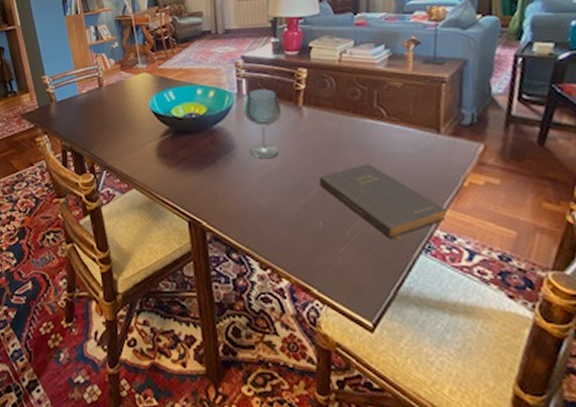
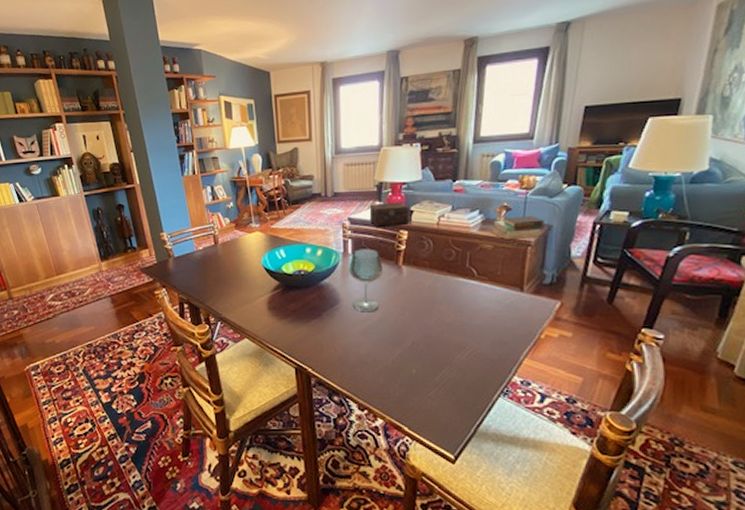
decorative box: none [264,37,308,67] -> present [369,202,410,228]
book: present [318,163,447,241] -> none [413,317,524,386]
books: none [400,50,459,76] -> present [492,216,544,239]

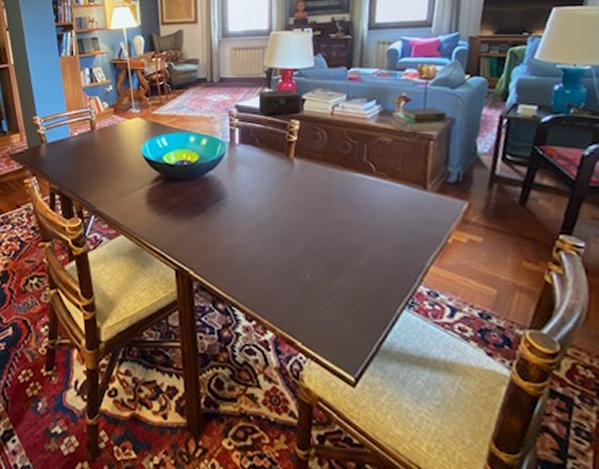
wine glass: present [349,248,384,313] -> none [236,139,274,209]

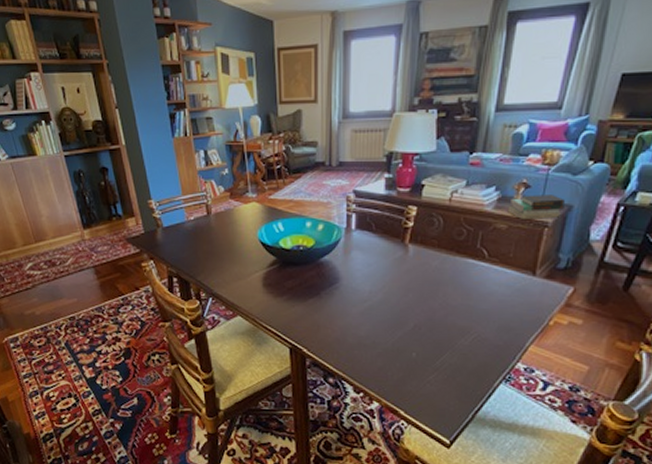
decorative box: present [258,89,301,117] -> none [376,174,421,203]

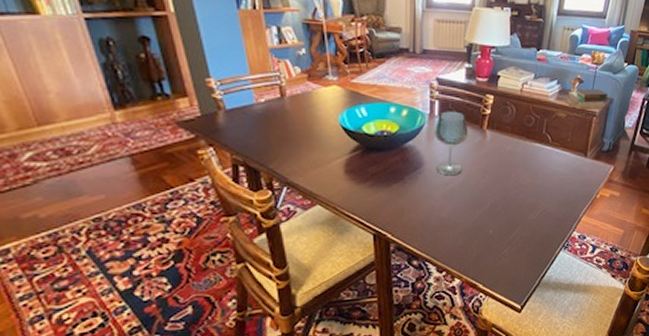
wine glass: none [352,224,389,293] -> present [435,111,469,176]

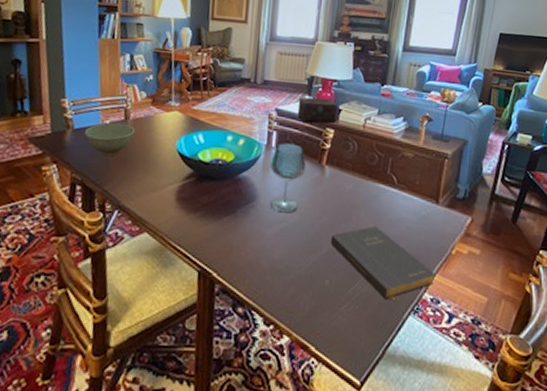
bowl: none [239,101,294,136] -> present [85,122,136,157]
decorative box: none [458,65,497,91] -> present [297,97,338,124]
book: none [493,180,583,242] -> present [330,226,436,302]
books: present [566,89,608,109] -> none [413,127,461,151]

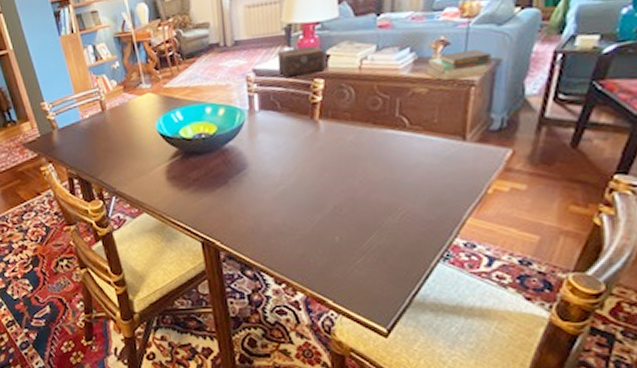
bowl: present [85,122,136,157] -> none [69,115,114,149]
wine glass: present [271,143,307,213] -> none [256,103,298,176]
book: present [330,226,436,302] -> none [335,175,468,251]
books: none [413,127,461,151] -> present [426,49,492,80]

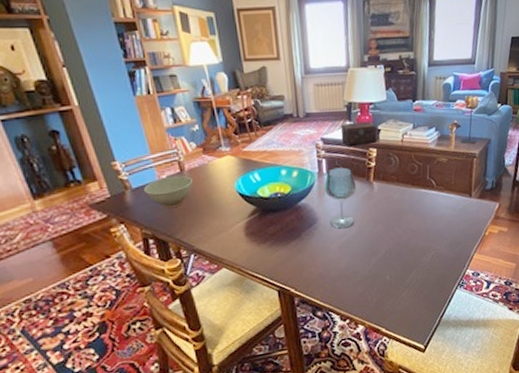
bowl: none [69,115,114,149] -> present [144,175,193,209]
wine glass: none [256,103,298,176] -> present [325,167,357,229]
books: present [426,49,492,80] -> none [446,131,485,153]

